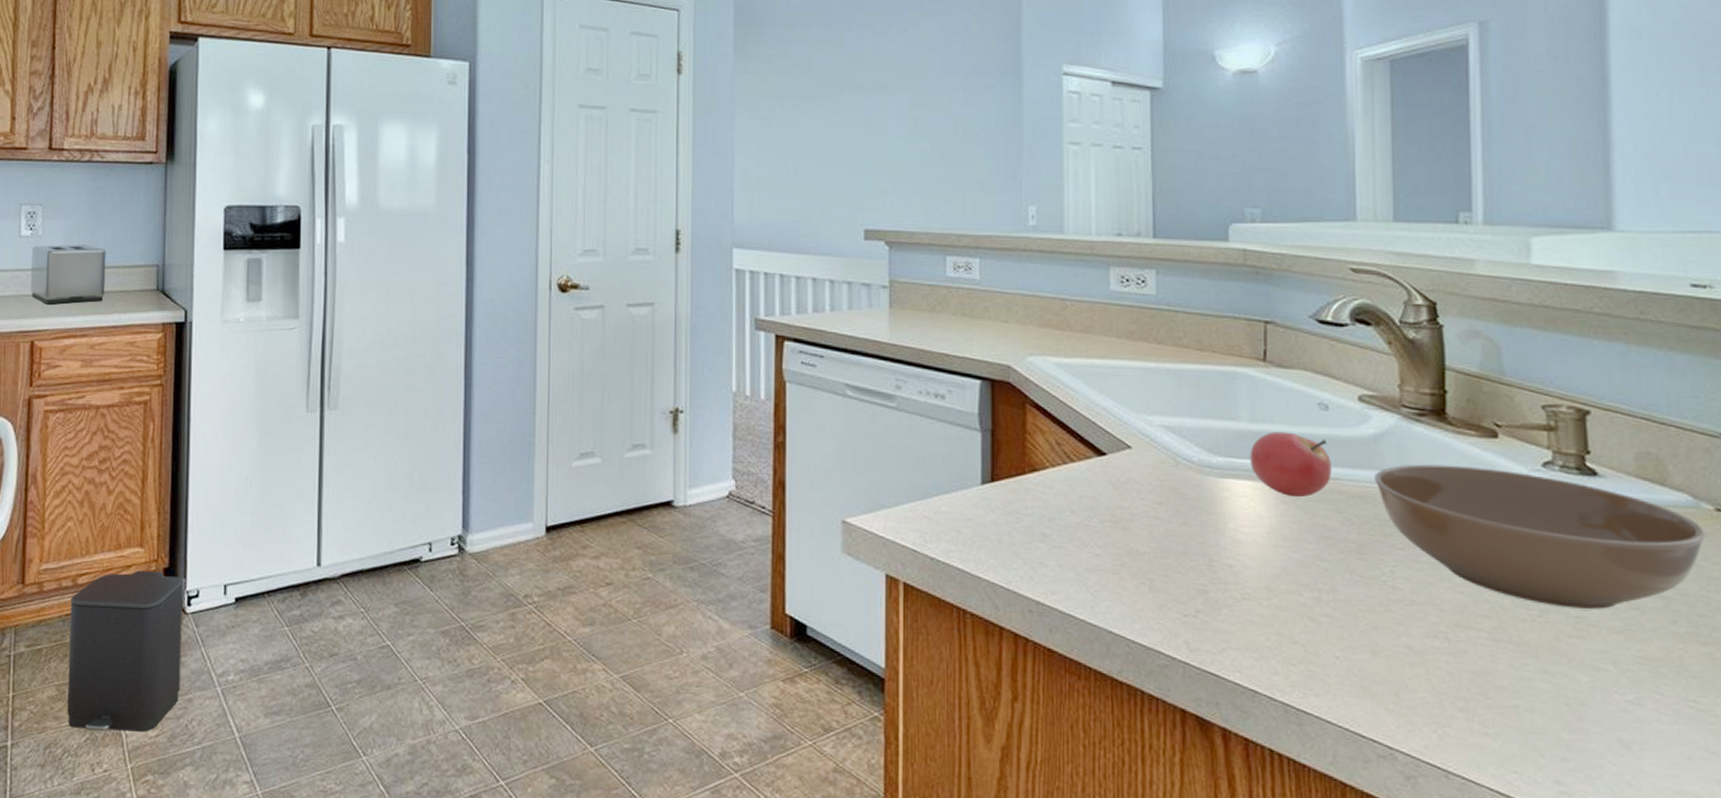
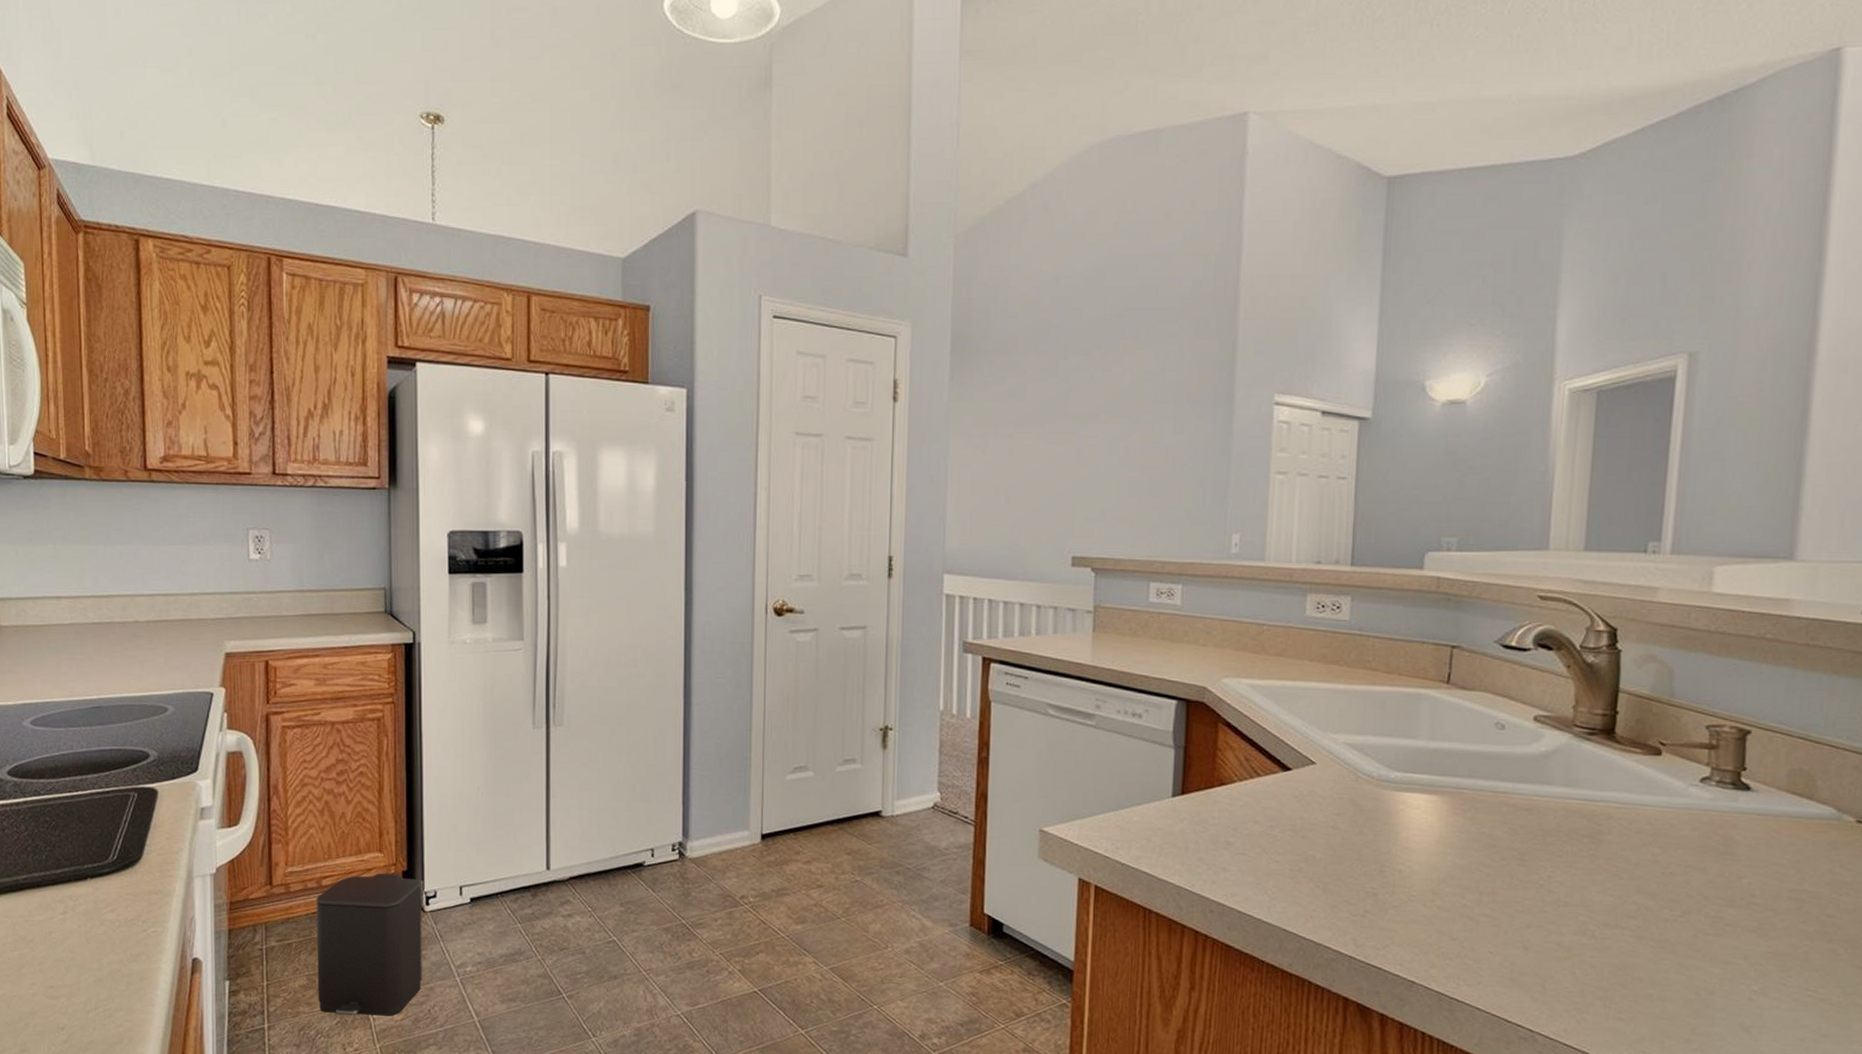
toaster: present [31,244,106,306] -> none [262,568,335,627]
fruit: present [1249,431,1332,498] -> none [1425,749,1503,810]
bowl: present [1374,464,1706,609] -> none [1541,779,1845,910]

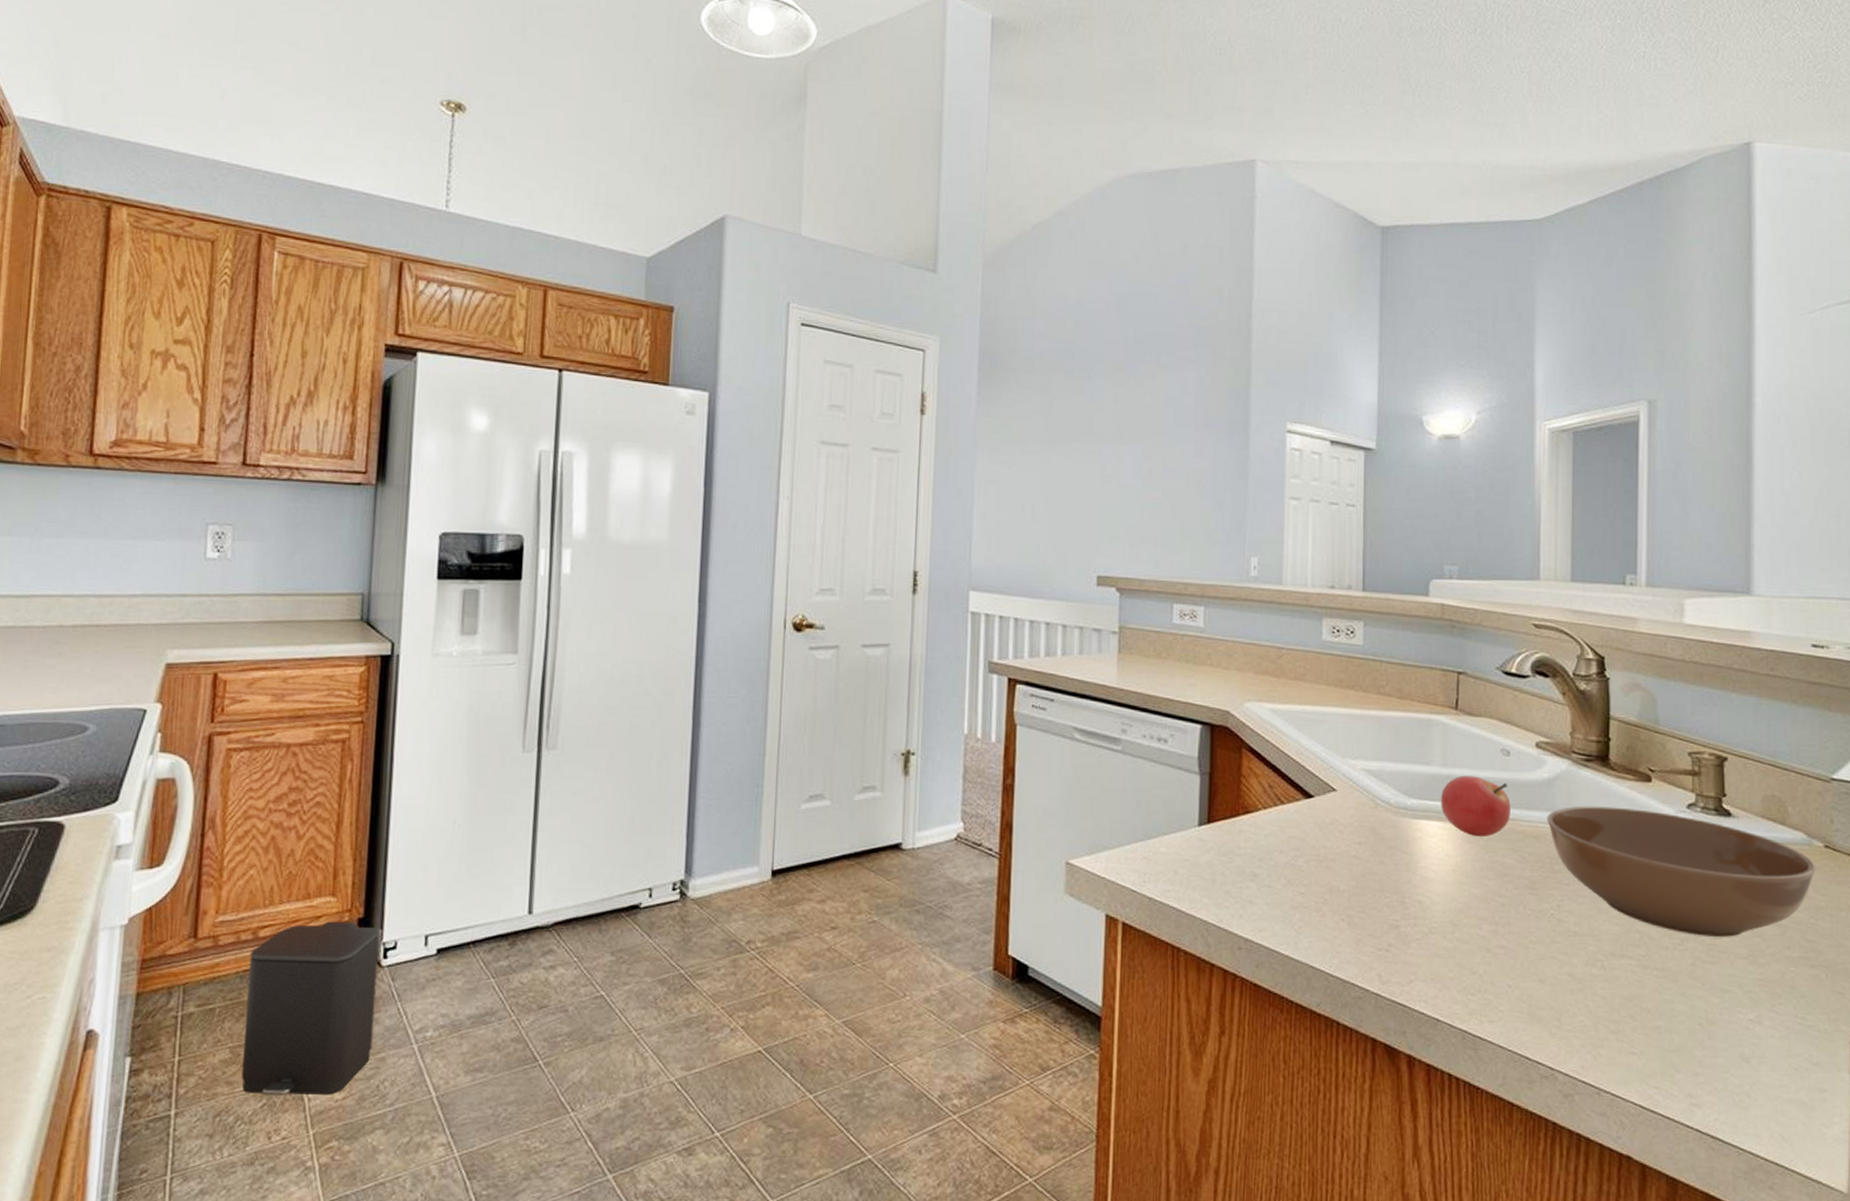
fruit: none [1425,749,1503,810] -> present [1440,775,1511,838]
bowl: none [1541,779,1845,910] -> present [1547,806,1816,937]

